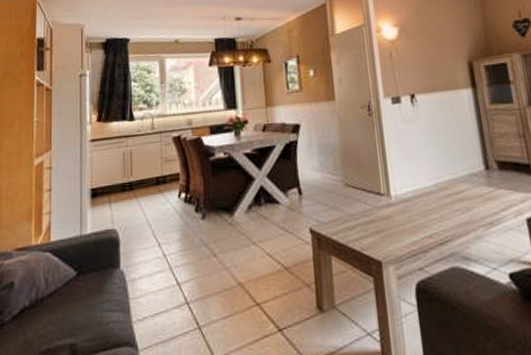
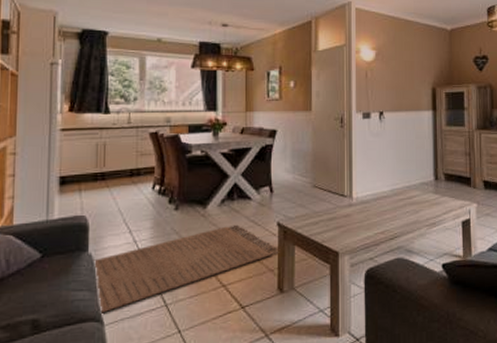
rug: none [125,233,316,339] -> present [93,224,281,315]

